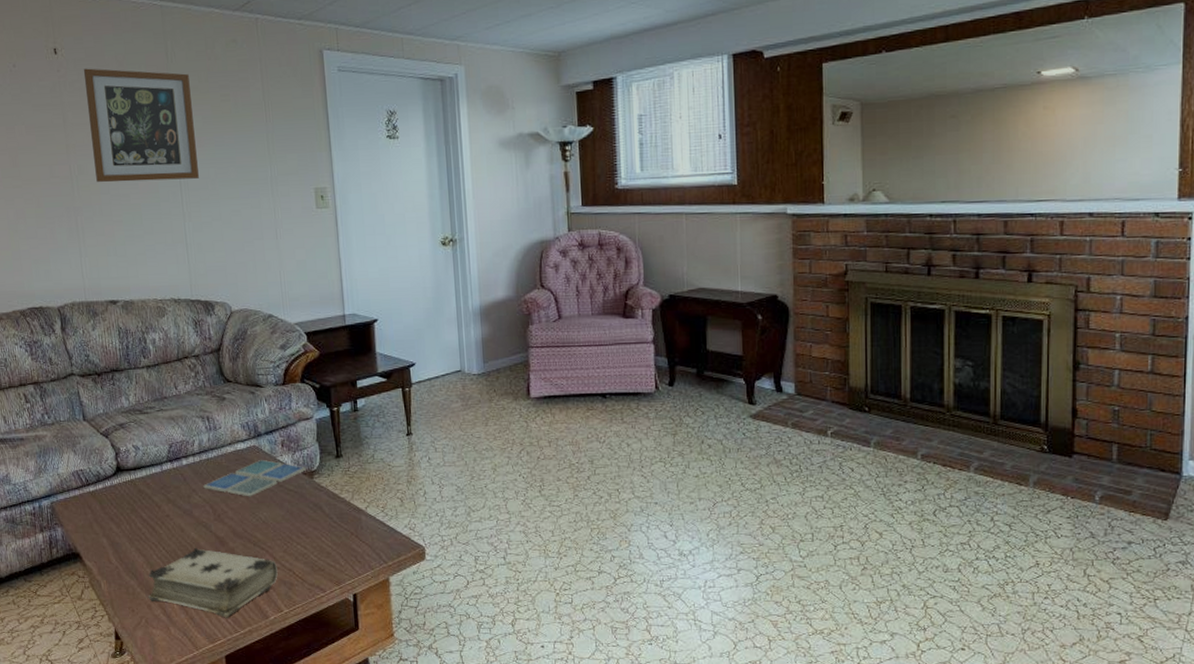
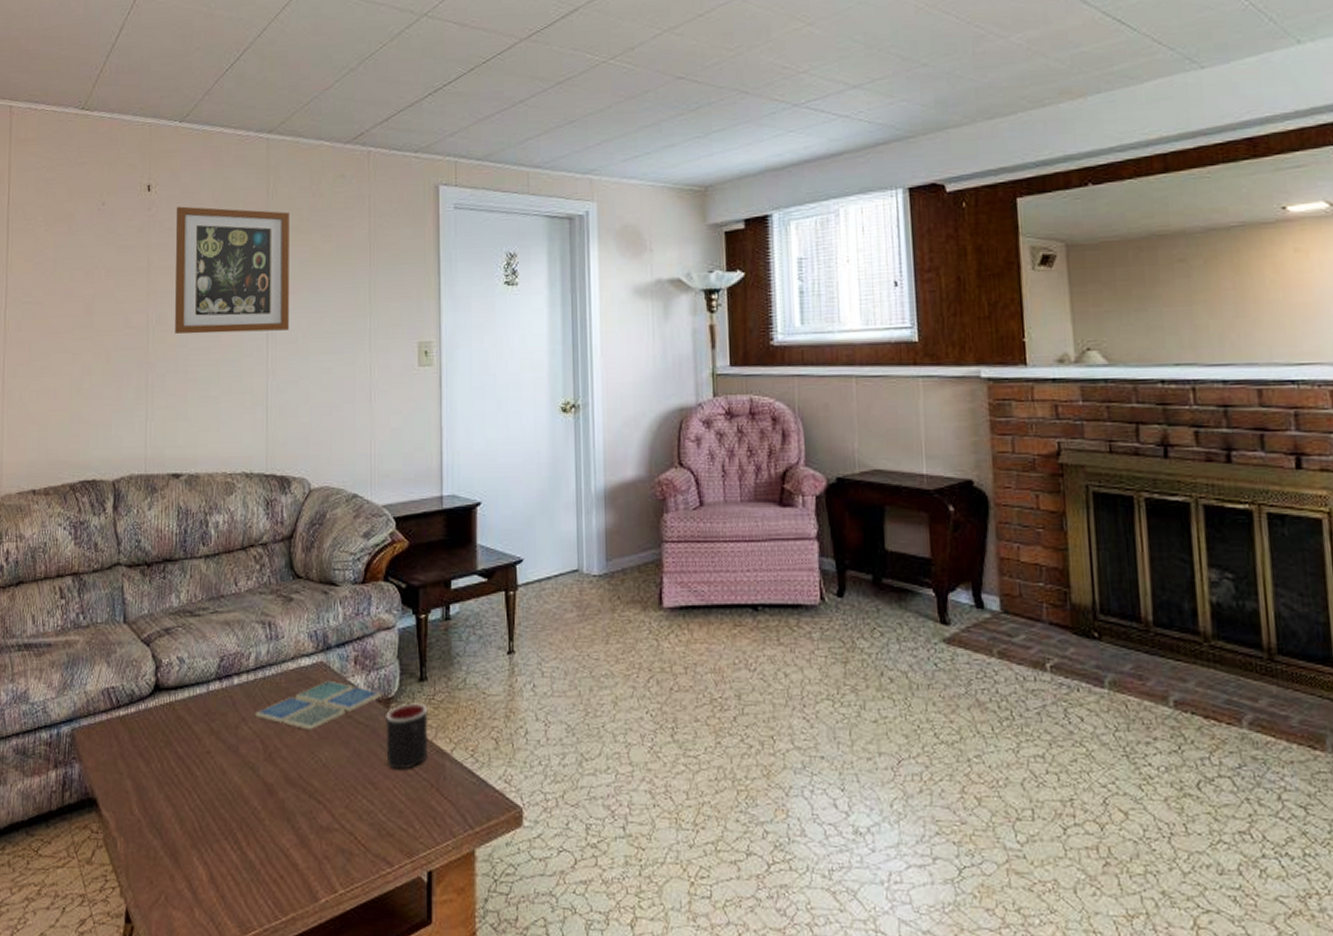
book: present [148,547,278,618] -> none [172,796,335,899]
mug: none [311,474,347,523] -> present [386,703,428,770]

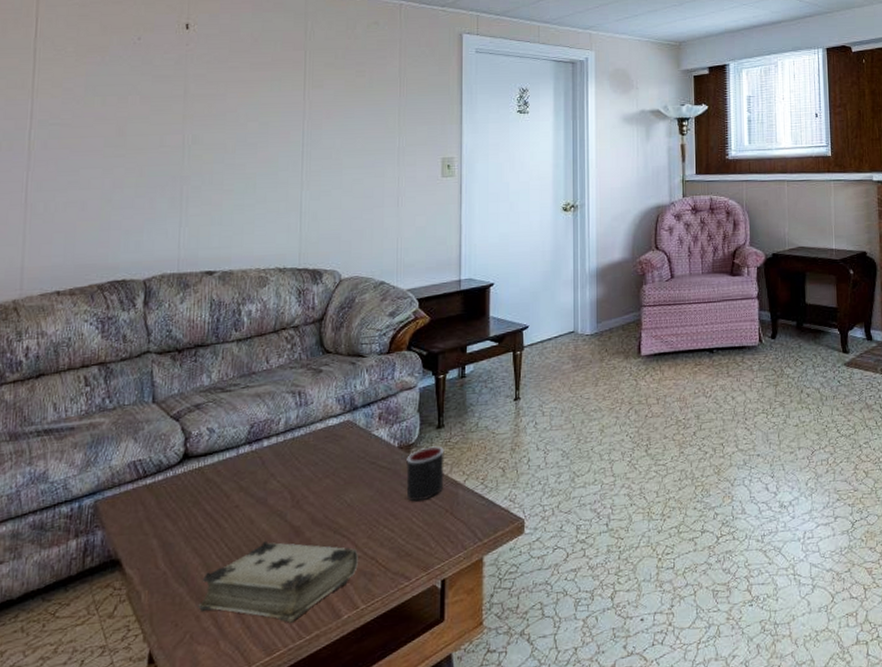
book: none [172,796,335,899] -> present [198,540,358,623]
wall art: present [175,206,289,334] -> none [211,43,326,152]
drink coaster: present [255,680,381,731] -> none [284,435,403,478]

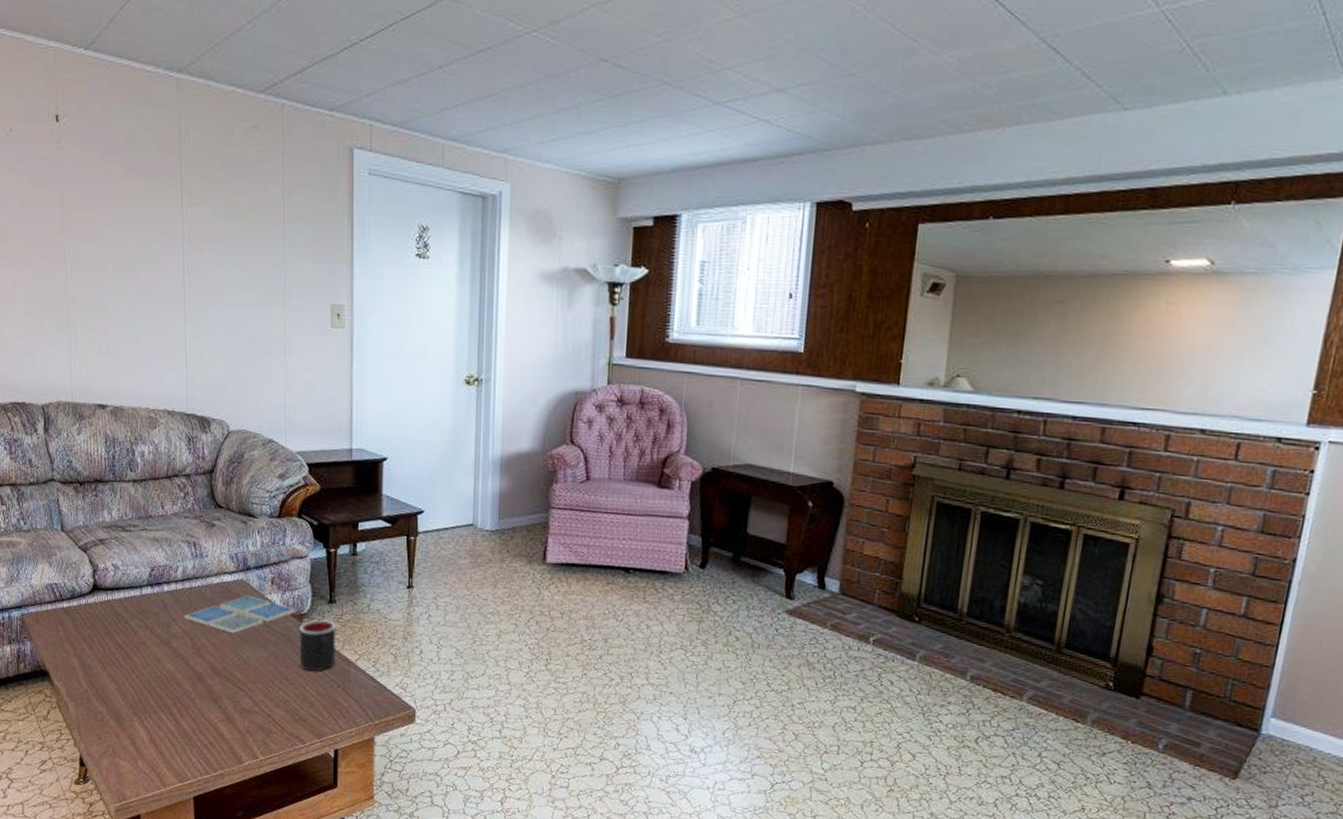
book: present [198,540,358,623] -> none [117,680,256,758]
drink coaster: none [284,435,403,478] -> present [184,595,295,634]

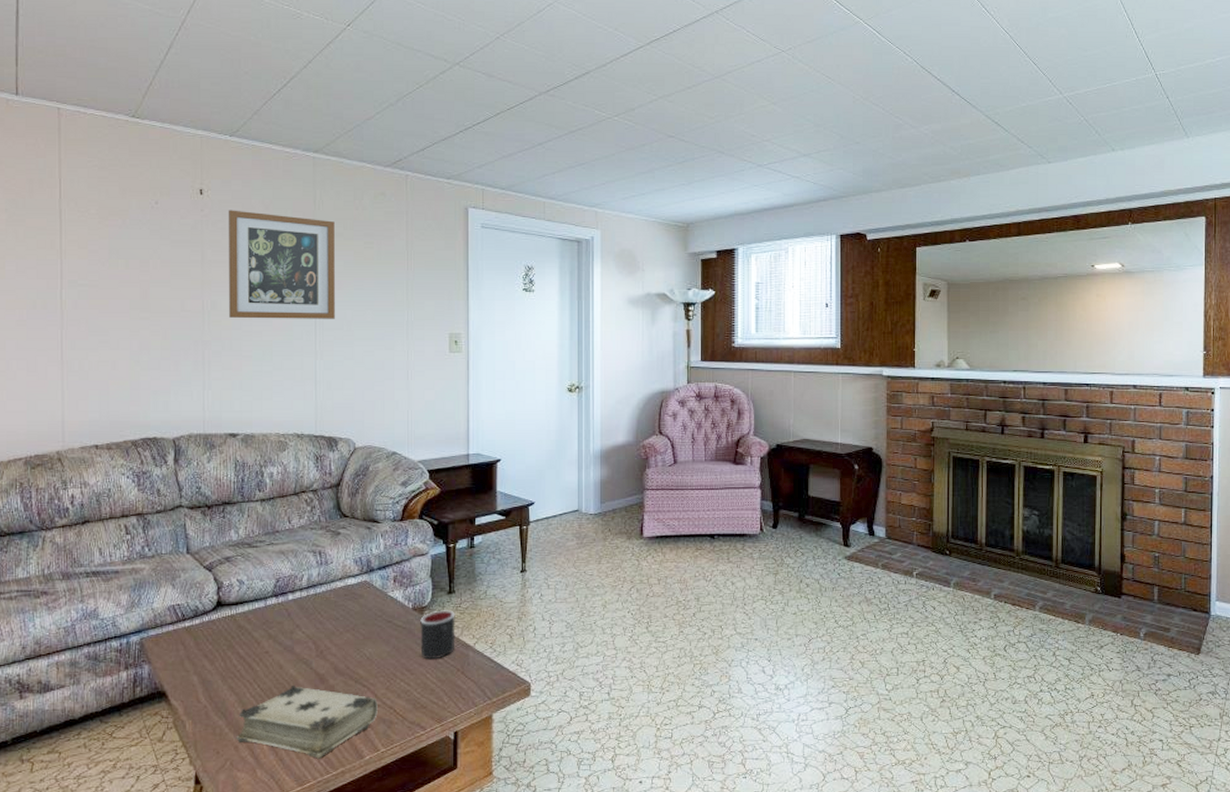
wall art: none [86,141,205,279] -> present [228,210,335,319]
book: none [117,680,256,758] -> present [236,685,378,759]
drink coaster: present [184,595,295,634] -> none [308,594,416,633]

